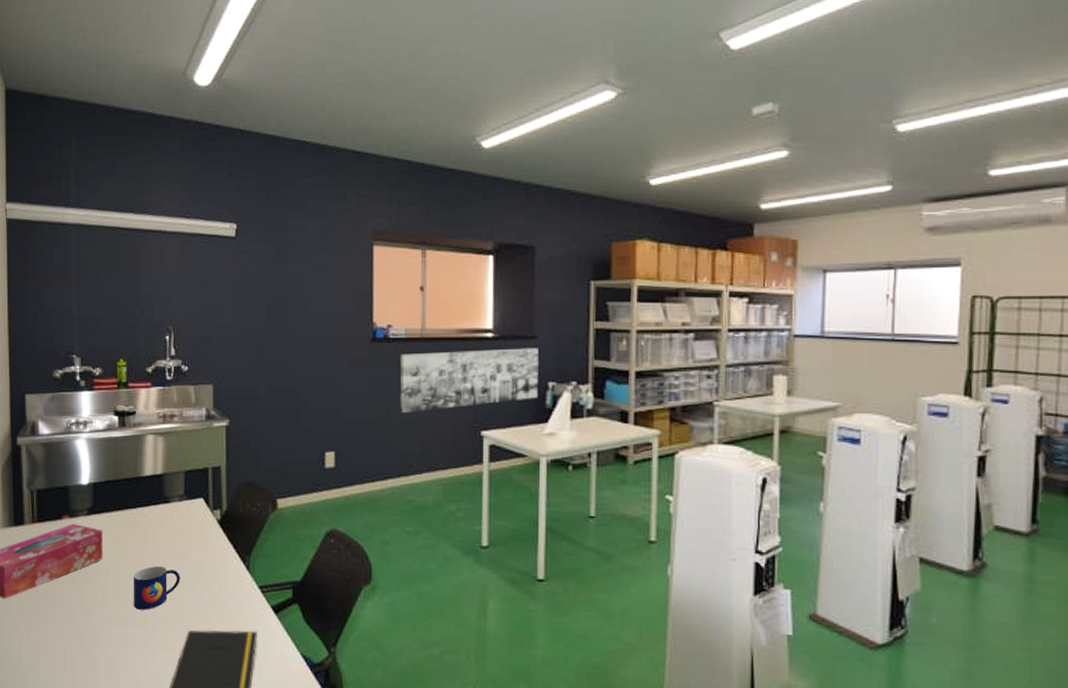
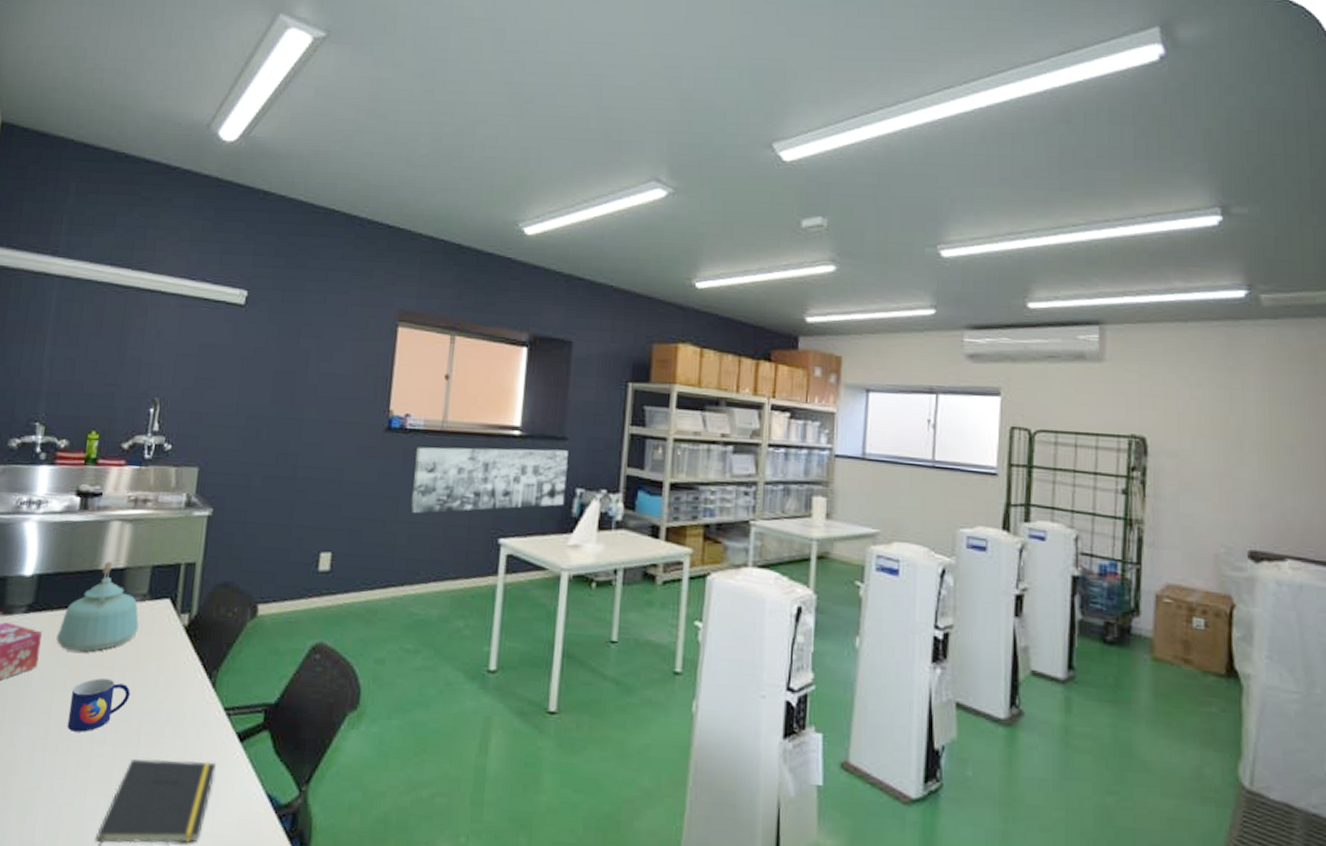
kettle: none [115,469,181,545] -> present [56,561,140,652]

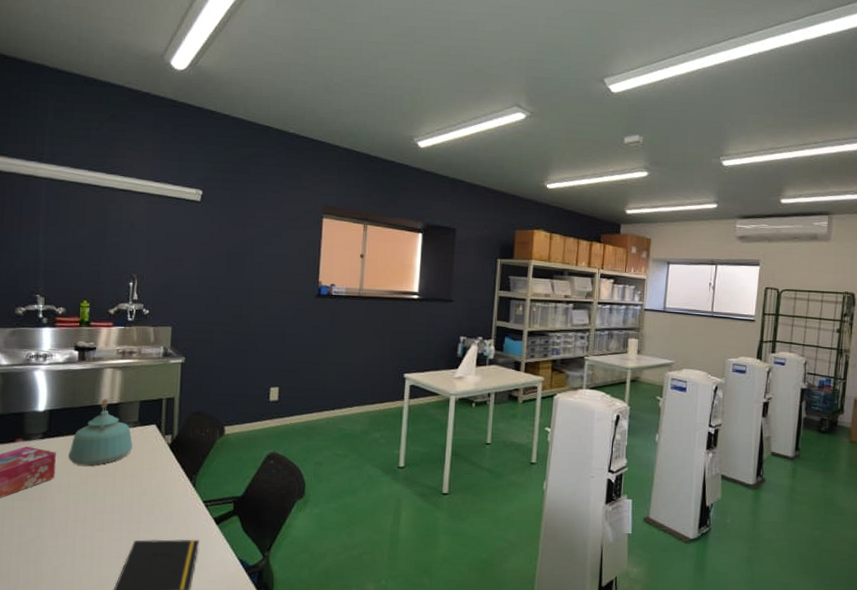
mug: present [67,677,131,732] -> none [82,483,130,523]
wall art: present [410,447,568,514] -> none [337,308,454,358]

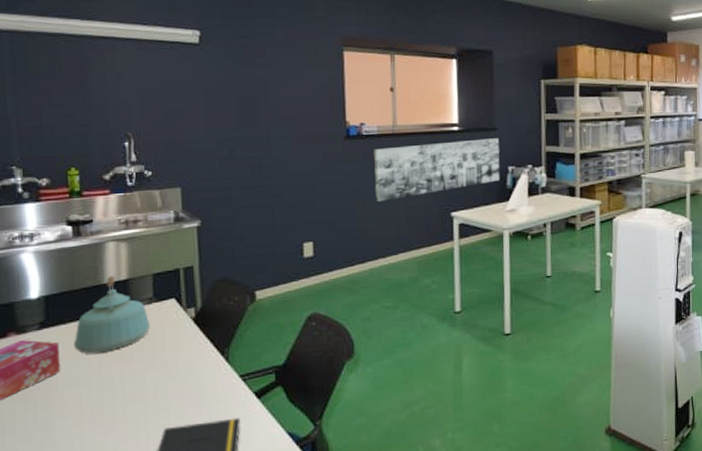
wall art: none [337,308,454,358] -> present [374,138,500,202]

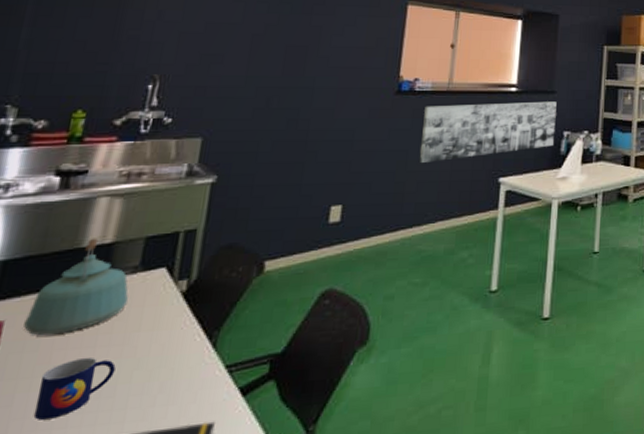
mug: none [98,369,153,417] -> present [33,357,116,420]

